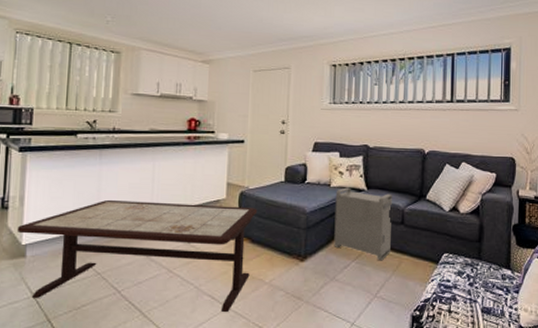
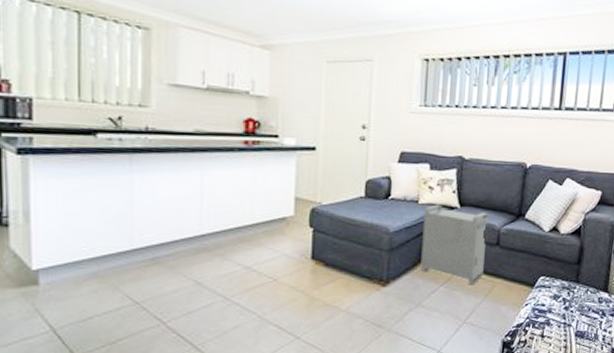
coffee table: present [17,199,258,313] -> none [23,215,332,344]

